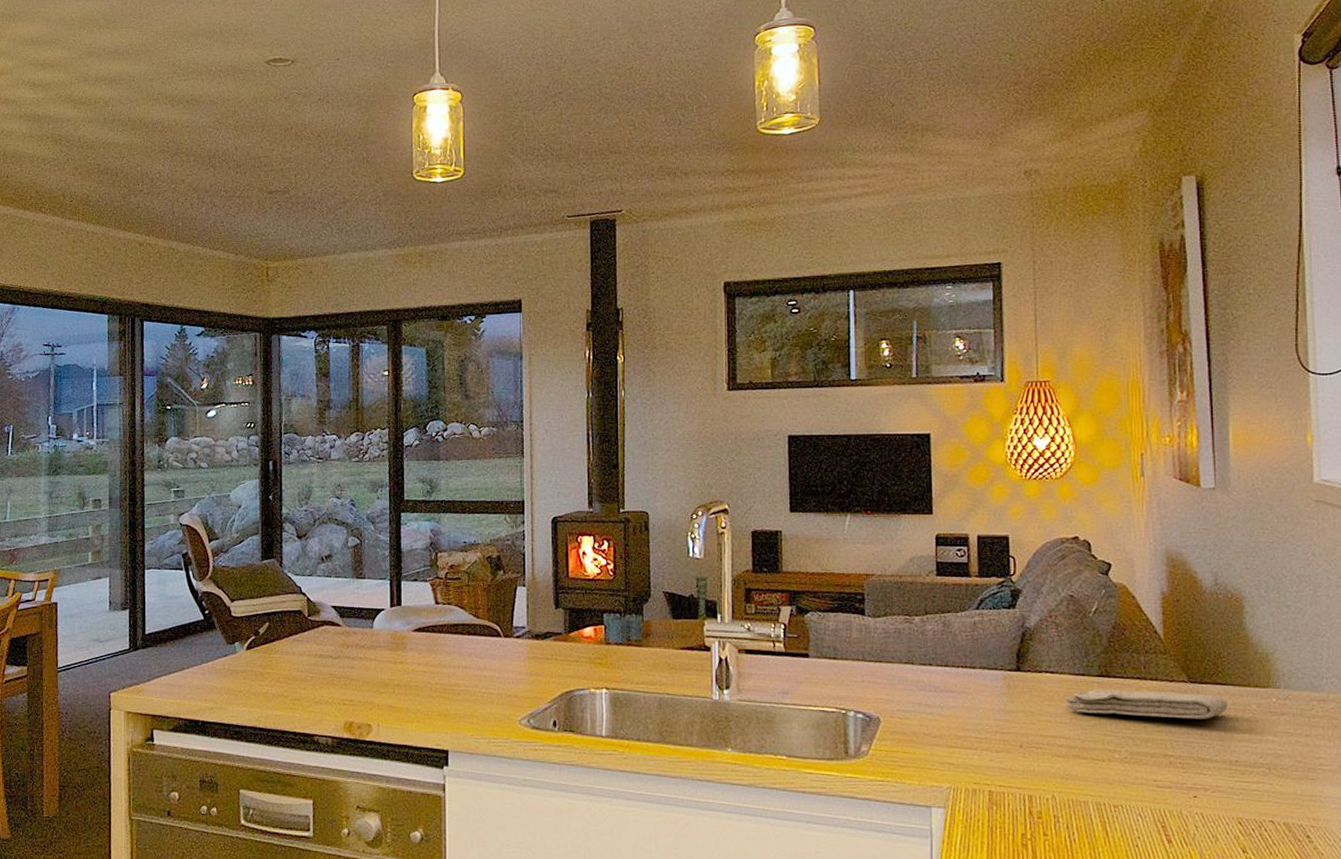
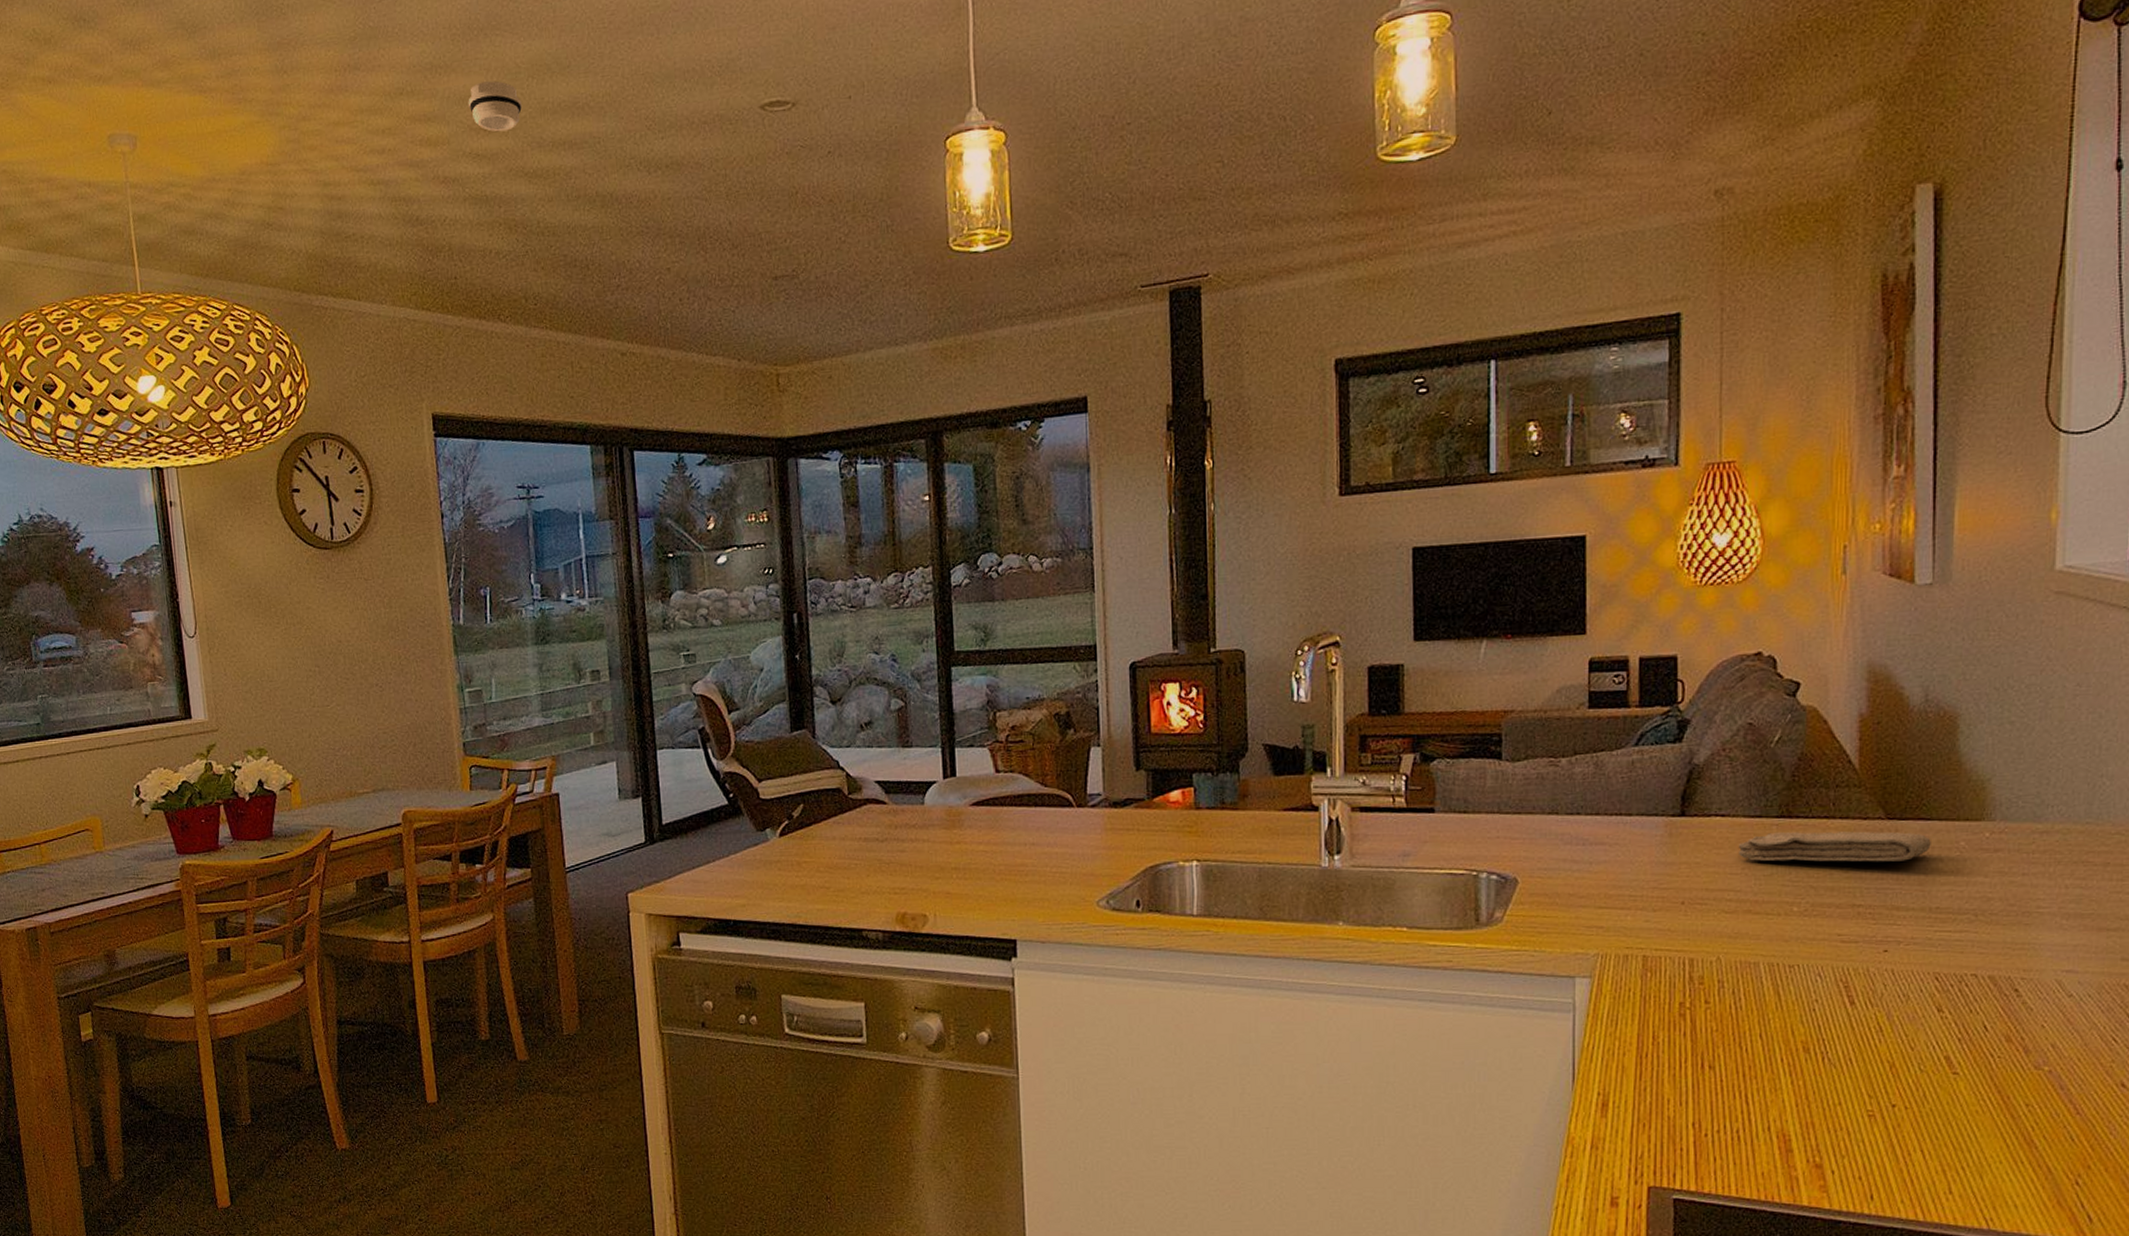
smoke detector: none [30,29,74,68] -> present [468,81,523,132]

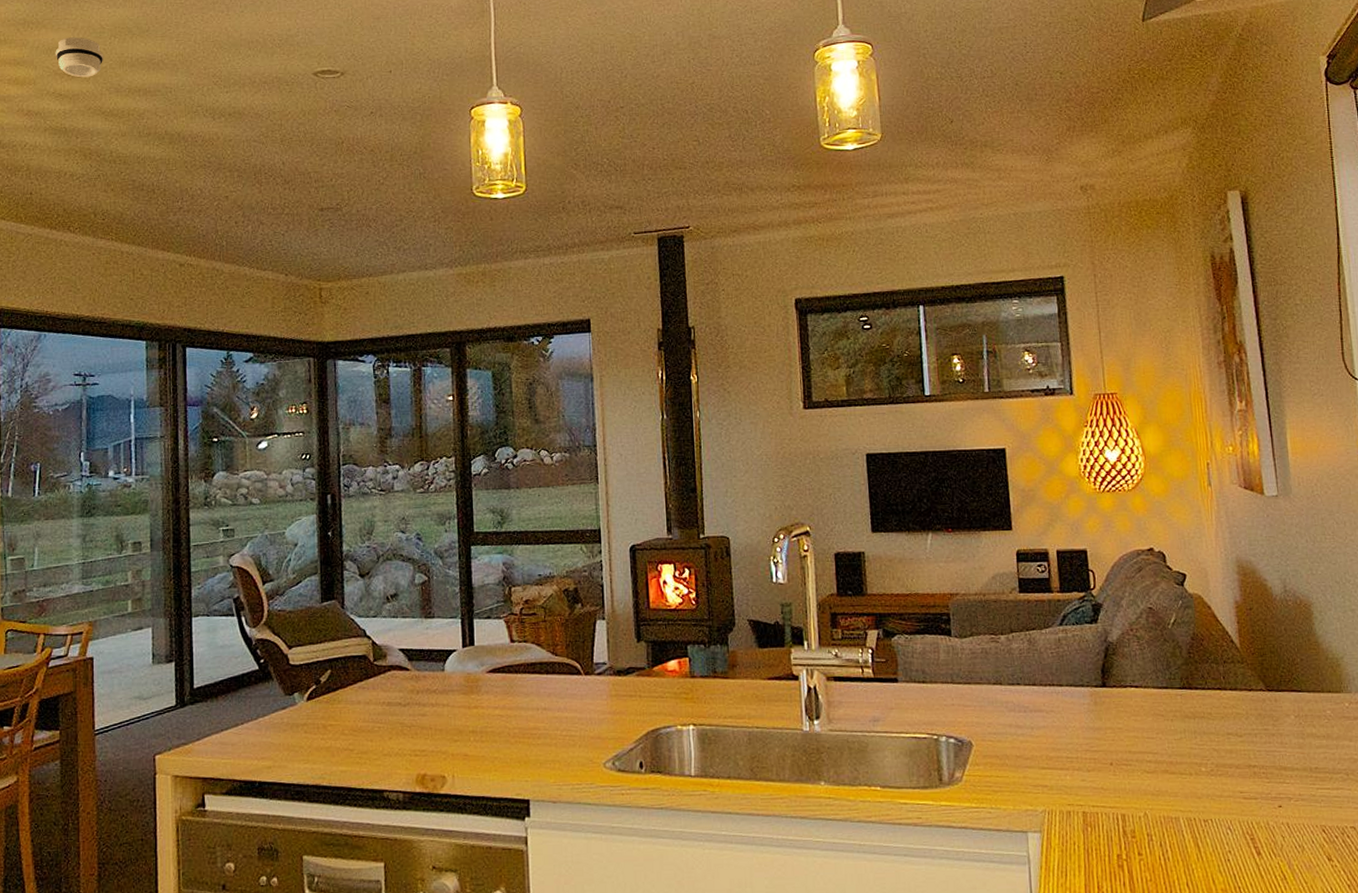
washcloth: present [1739,831,1931,862] -> none [1152,701,1304,728]

